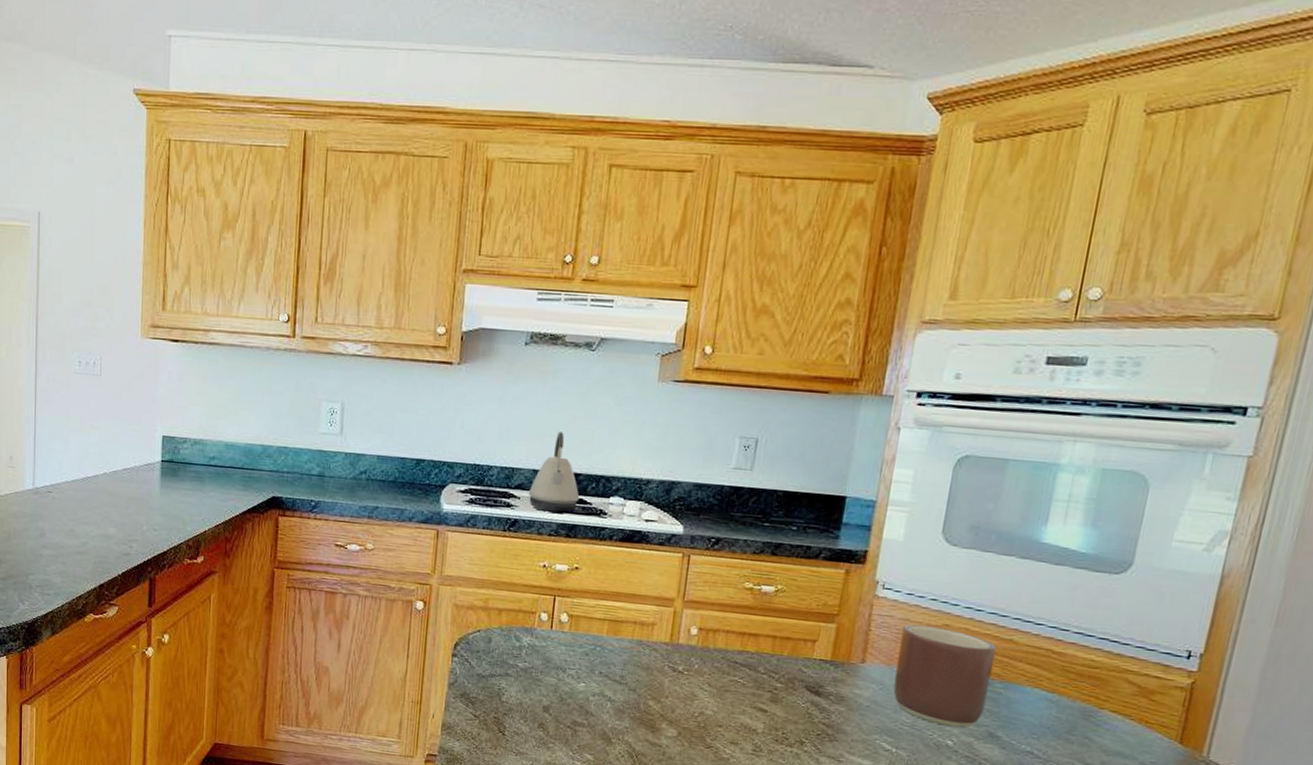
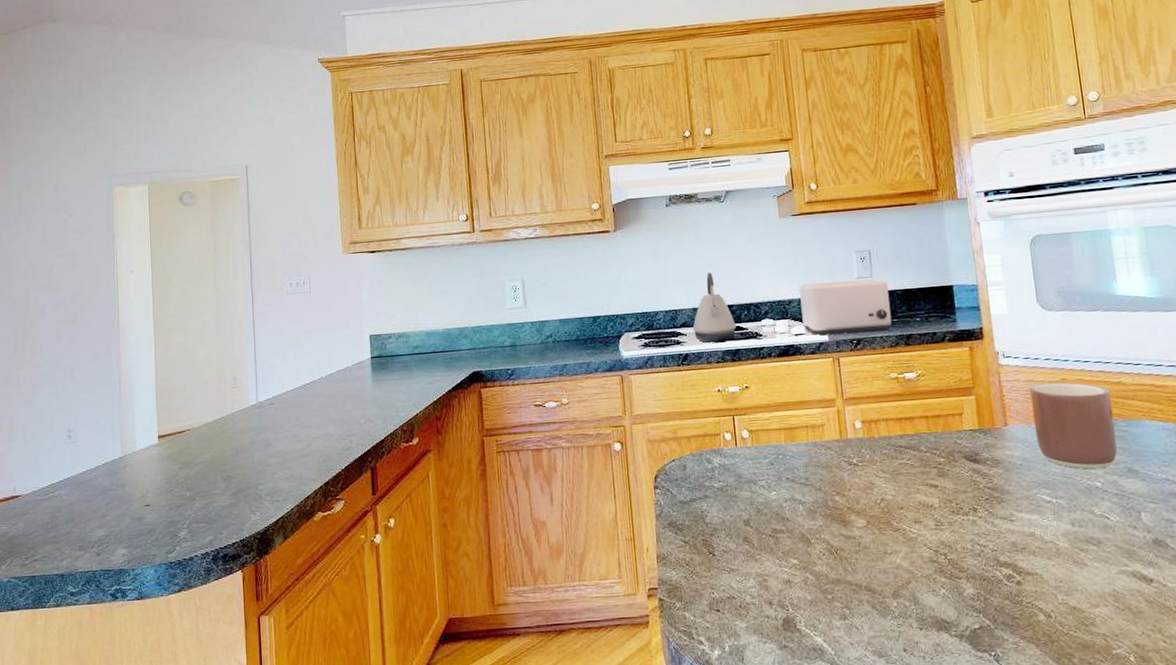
toaster: none [657,463,770,534] -> present [799,279,892,335]

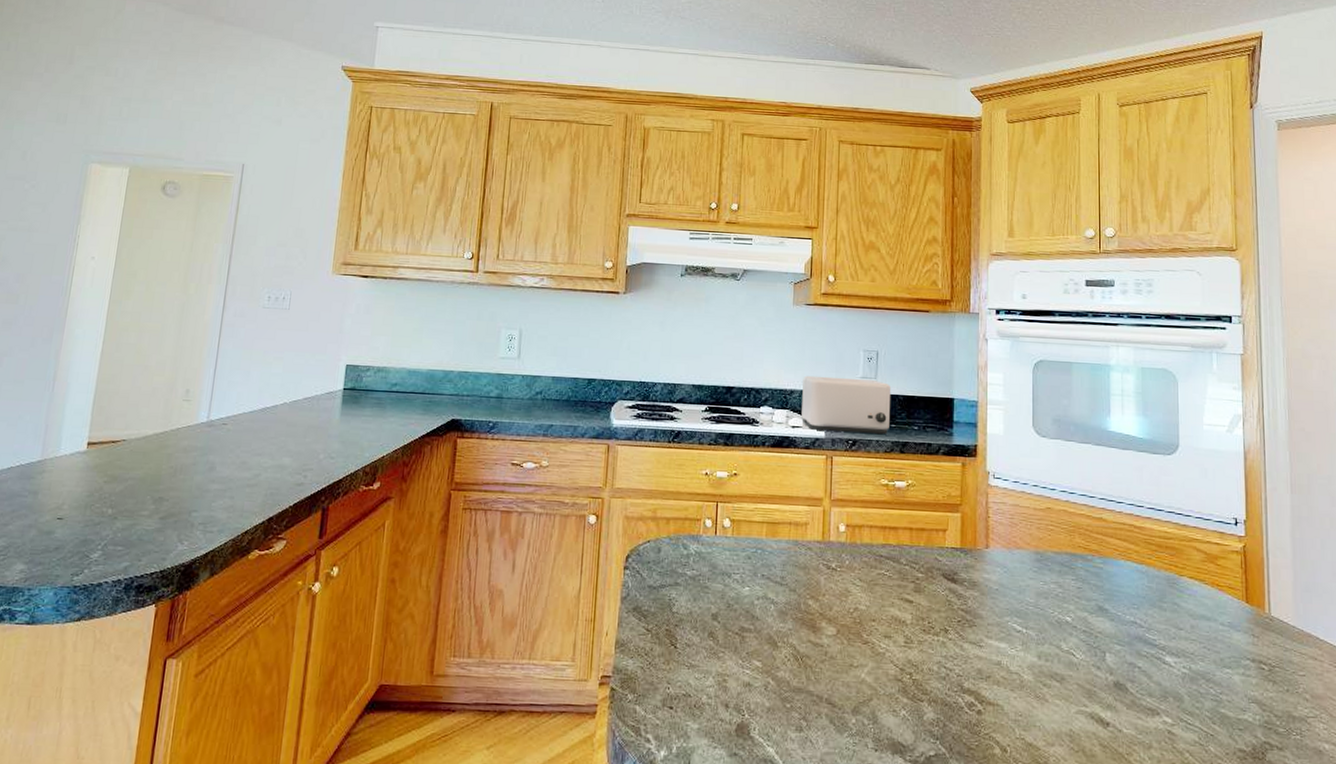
kettle: present [692,272,737,343] -> none [689,350,734,423]
mug: present [1029,382,1118,470] -> none [1014,509,1091,604]

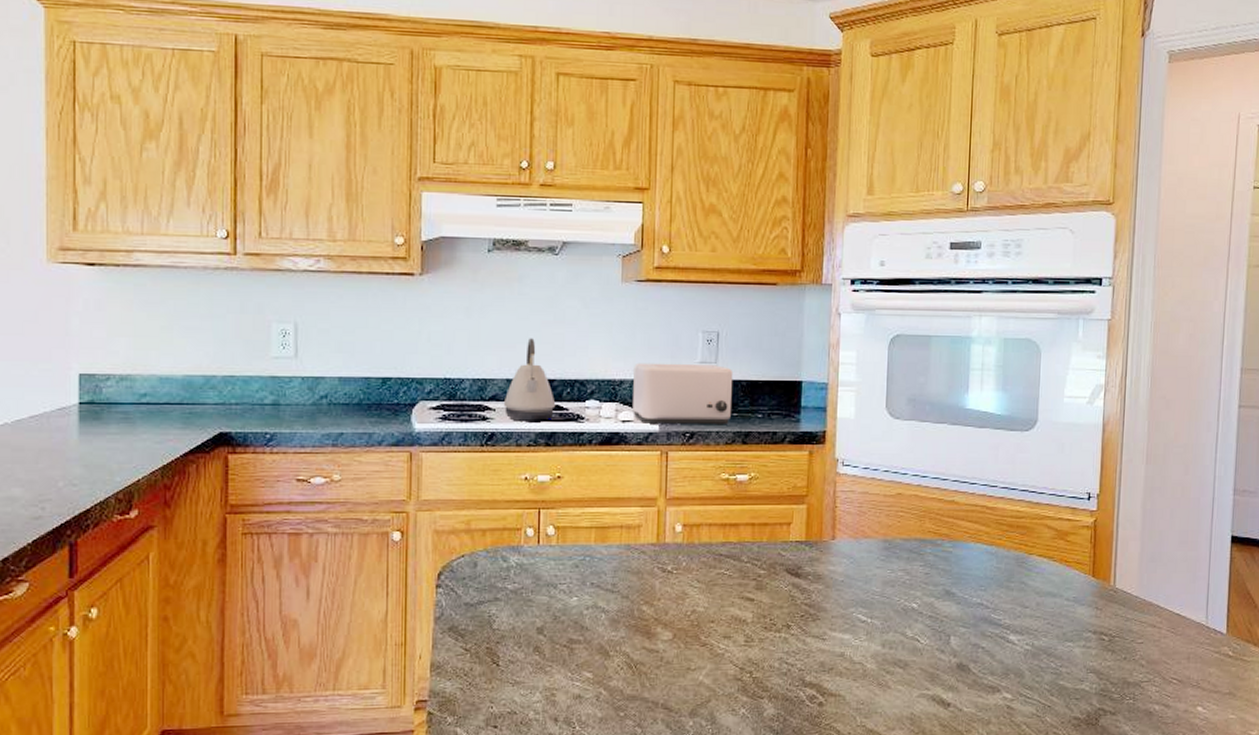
kettle: none [689,350,734,423] -> present [503,338,556,421]

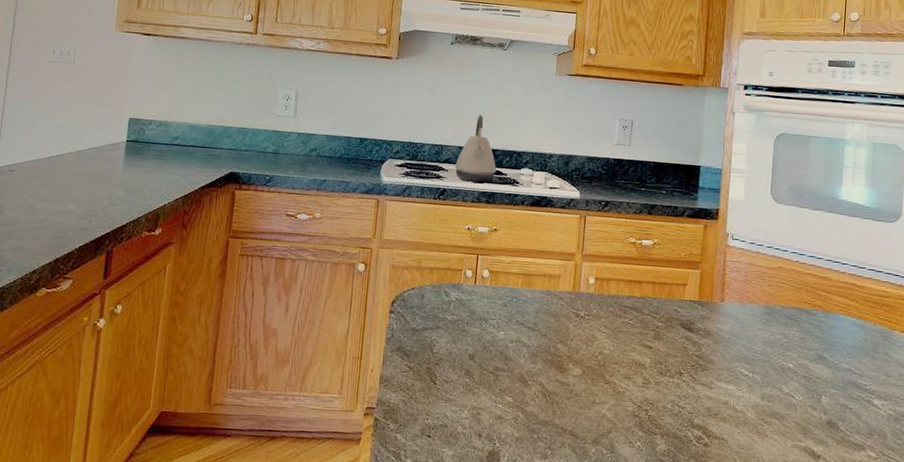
toaster: present [633,362,733,425] -> none [559,141,644,198]

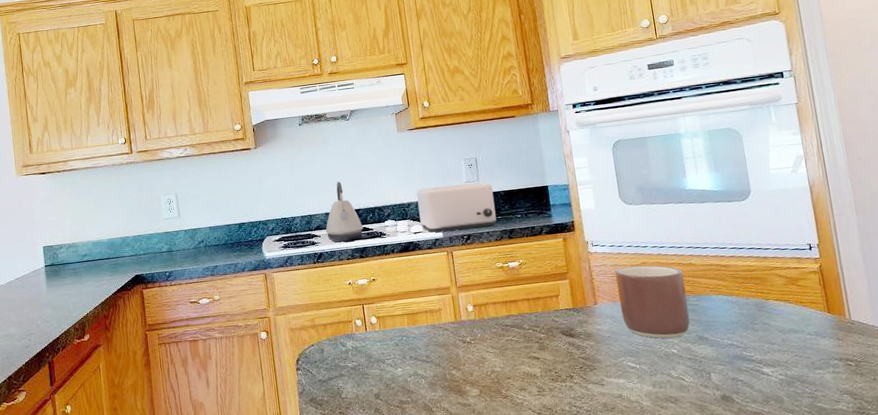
toaster: none [559,141,644,198] -> present [416,182,496,233]
mug: none [746,267,817,352] -> present [614,265,690,339]

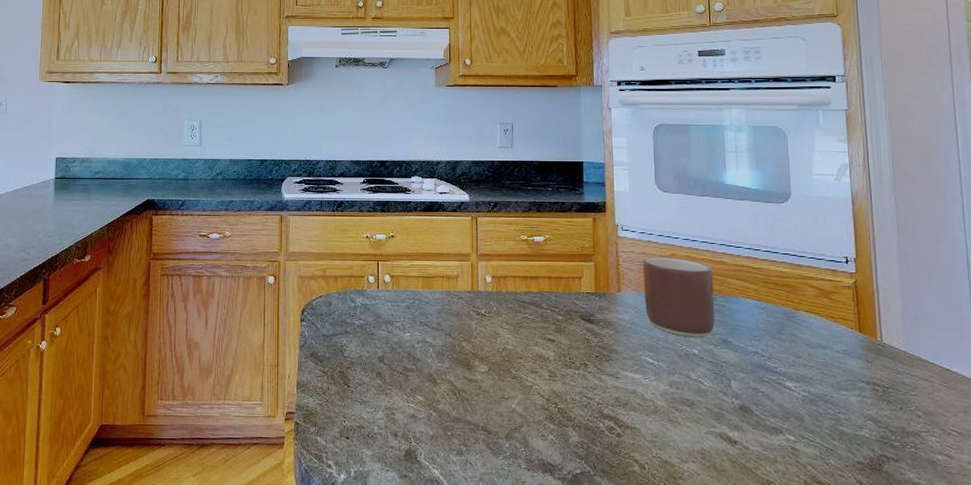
kettle: present [325,182,364,243] -> none [349,130,389,193]
toaster: present [416,182,496,233] -> none [447,148,527,197]

